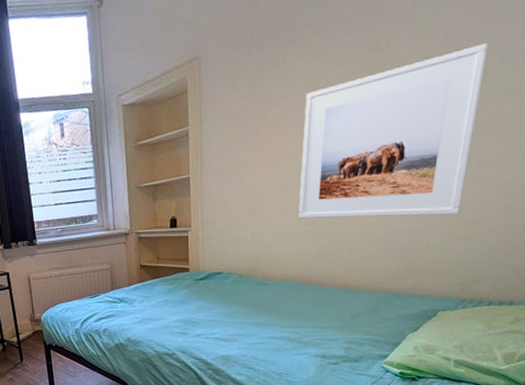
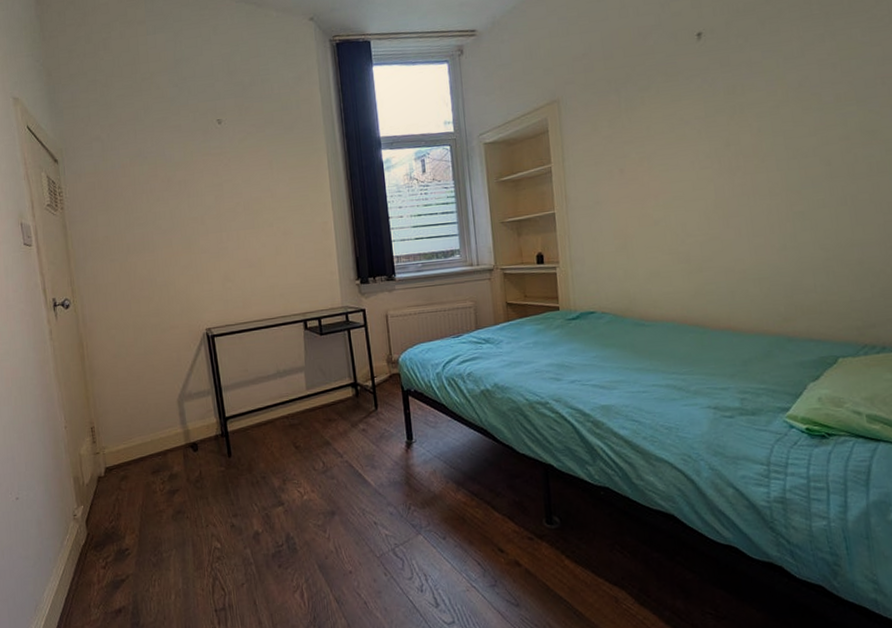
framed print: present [299,43,489,219] -> none [667,90,844,256]

